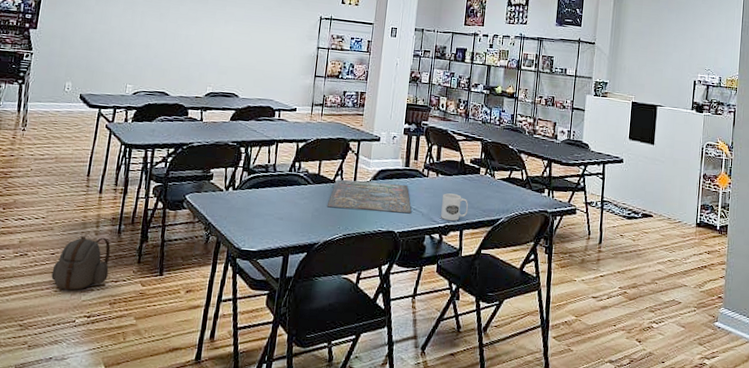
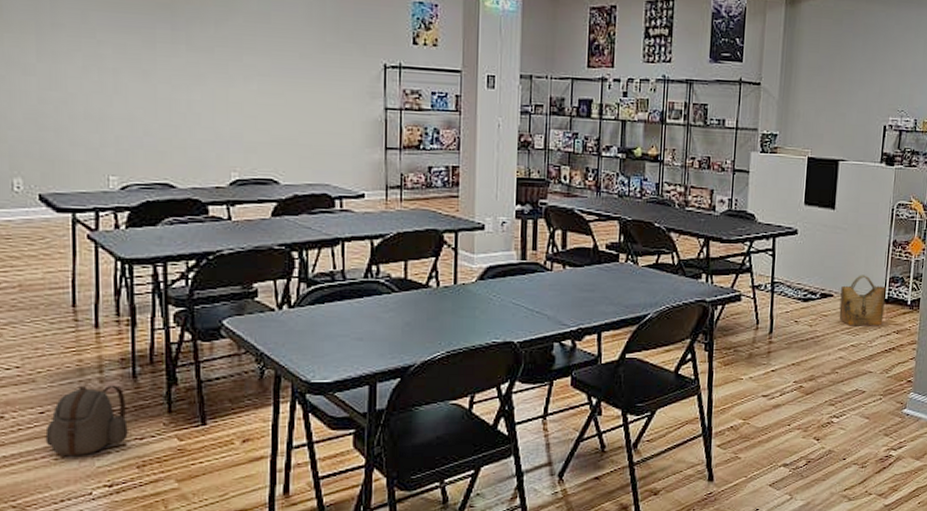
stained glass panel: present [326,179,412,214] -> none [420,282,534,319]
mug: present [441,193,469,222] -> none [572,289,607,323]
grocery bag: none [658,200,698,245] -> present [839,275,886,326]

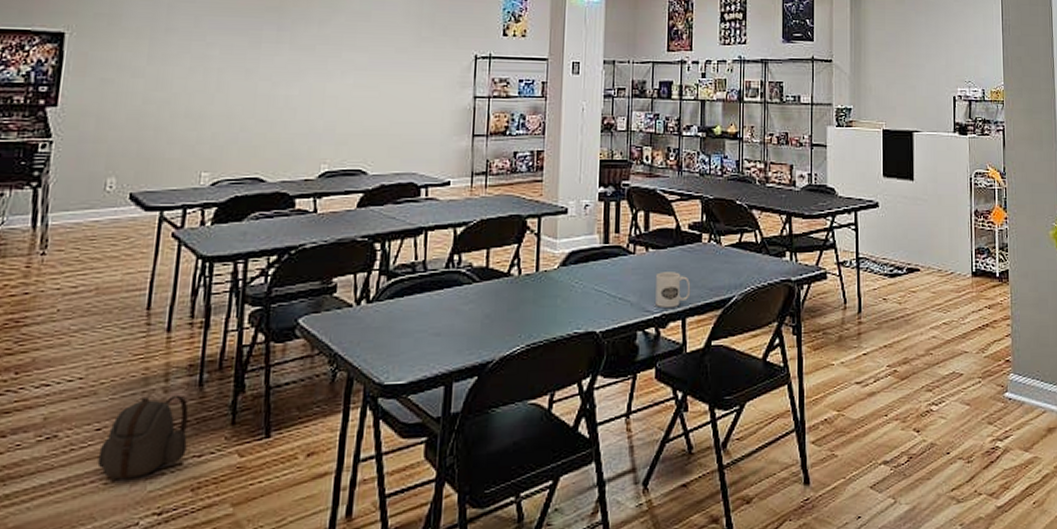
mug: none [572,289,607,323] -> present [655,272,691,309]
grocery bag: present [839,275,886,326] -> none [927,247,973,302]

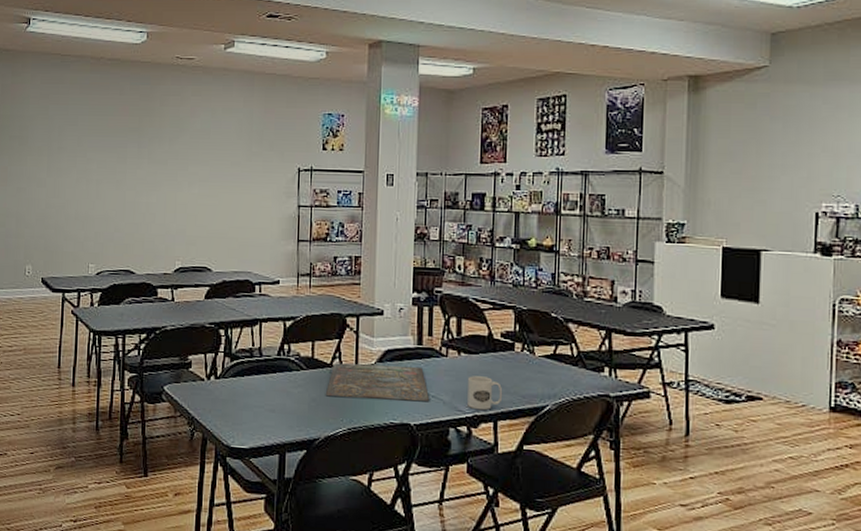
backpack: present [97,394,189,480] -> none [33,434,90,493]
stained glass panel: none [501,267,617,309] -> present [325,363,430,402]

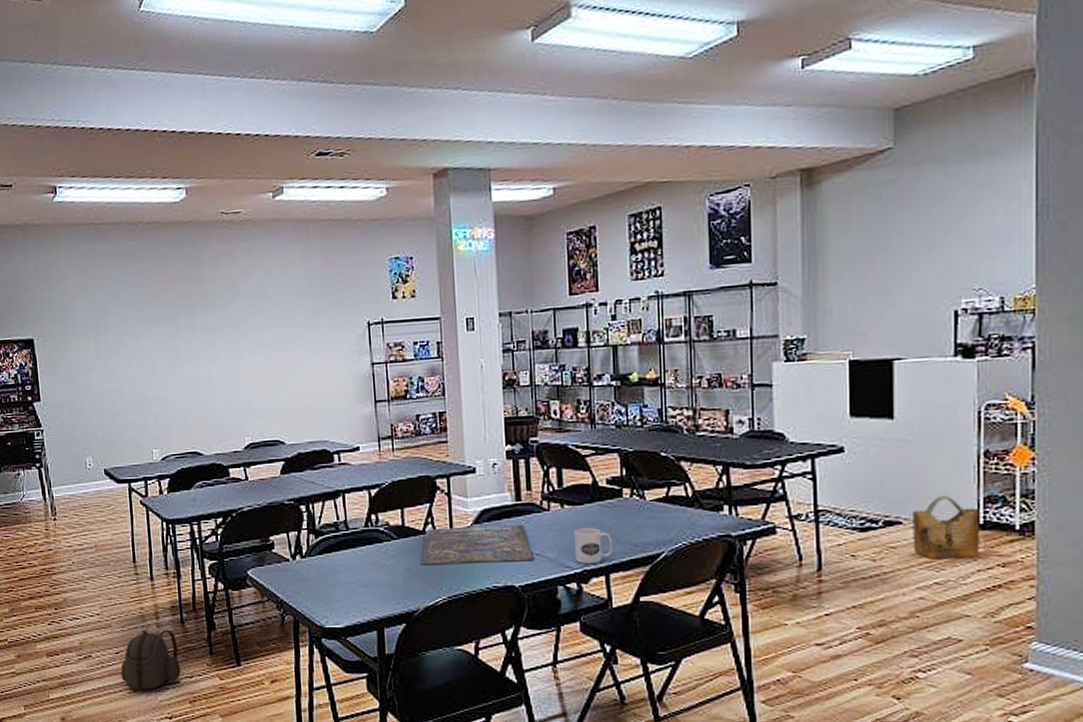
backpack: none [33,434,90,493] -> present [120,629,181,691]
grocery bag: none [771,377,831,437] -> present [913,495,980,560]

